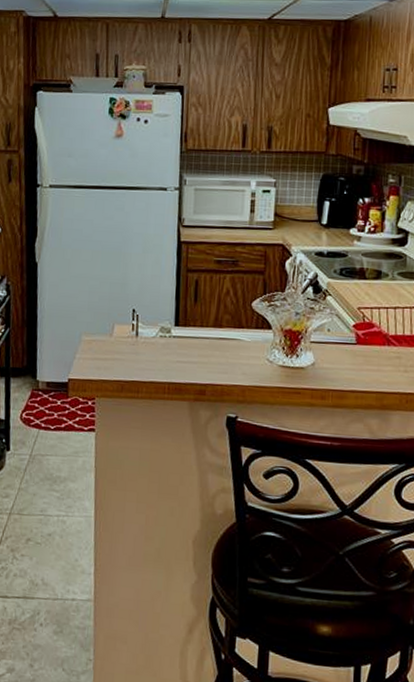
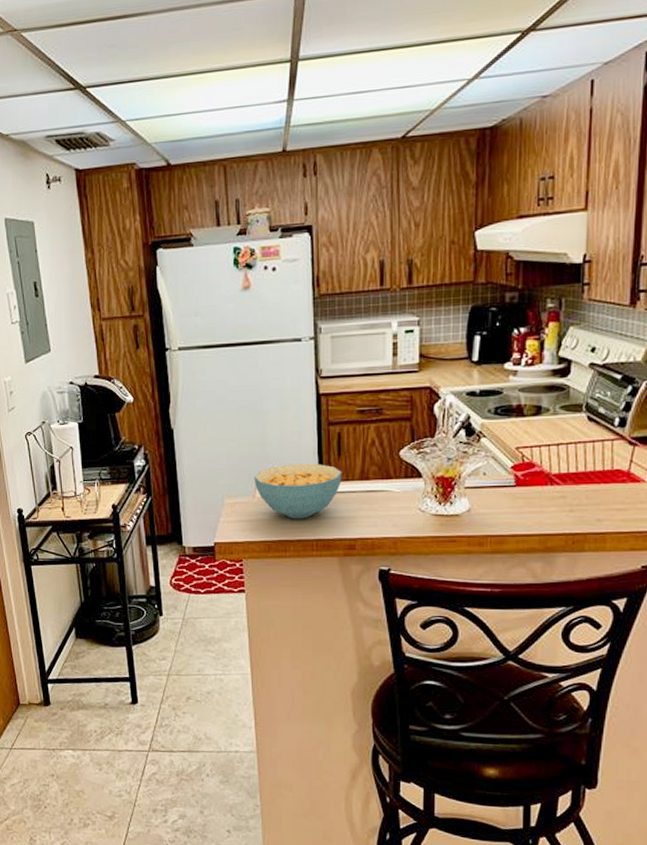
cereal bowl: none [112,306,197,361] -> present [254,464,342,519]

